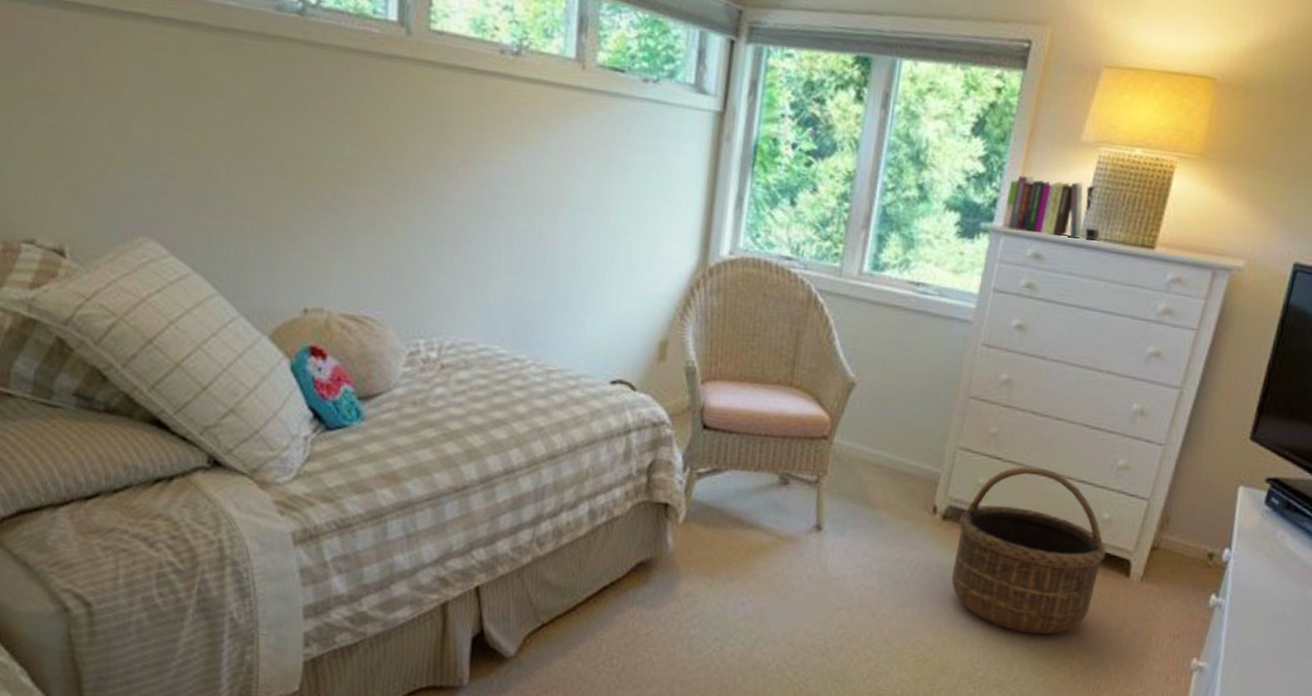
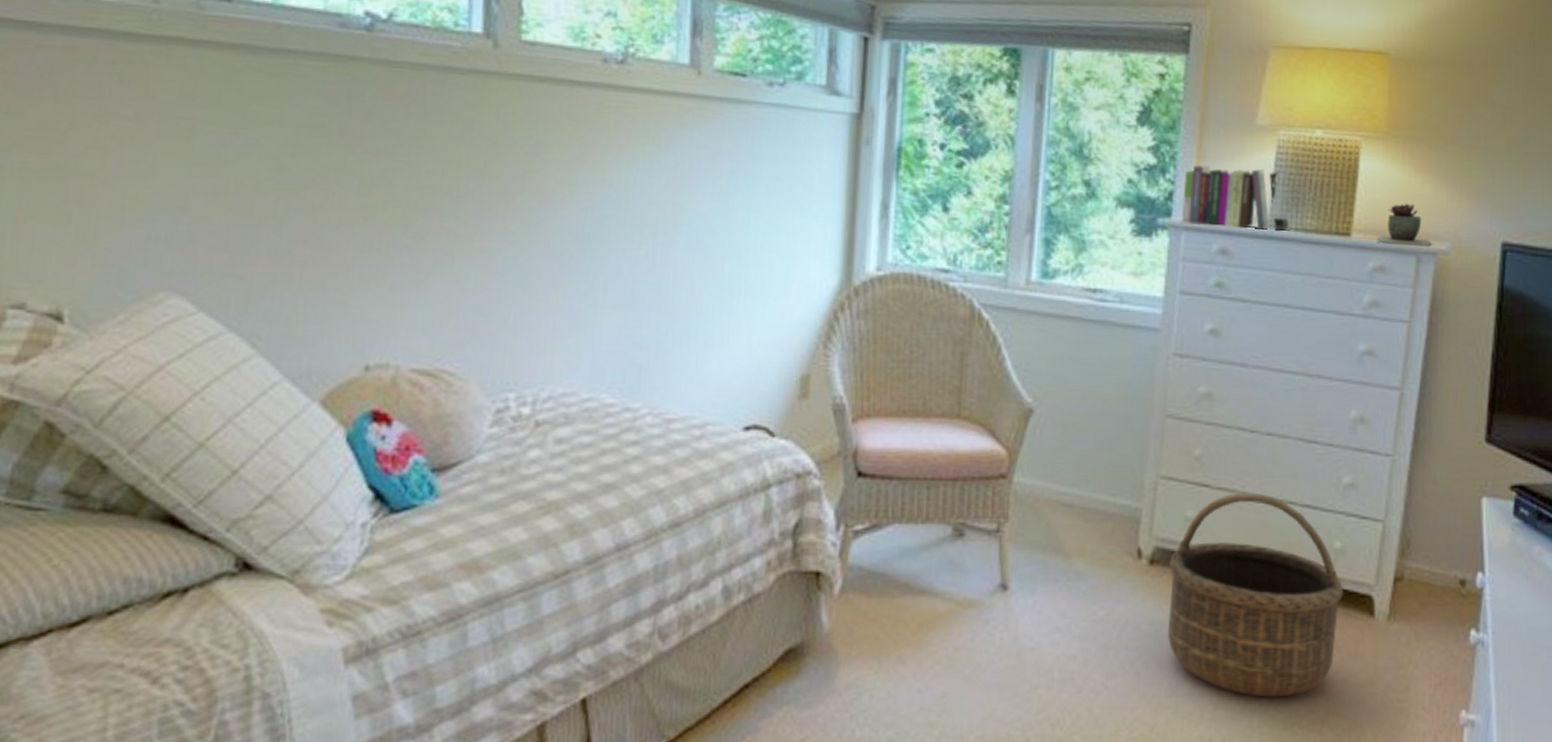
succulent plant: none [1177,221,1229,264] -> present [1377,203,1431,248]

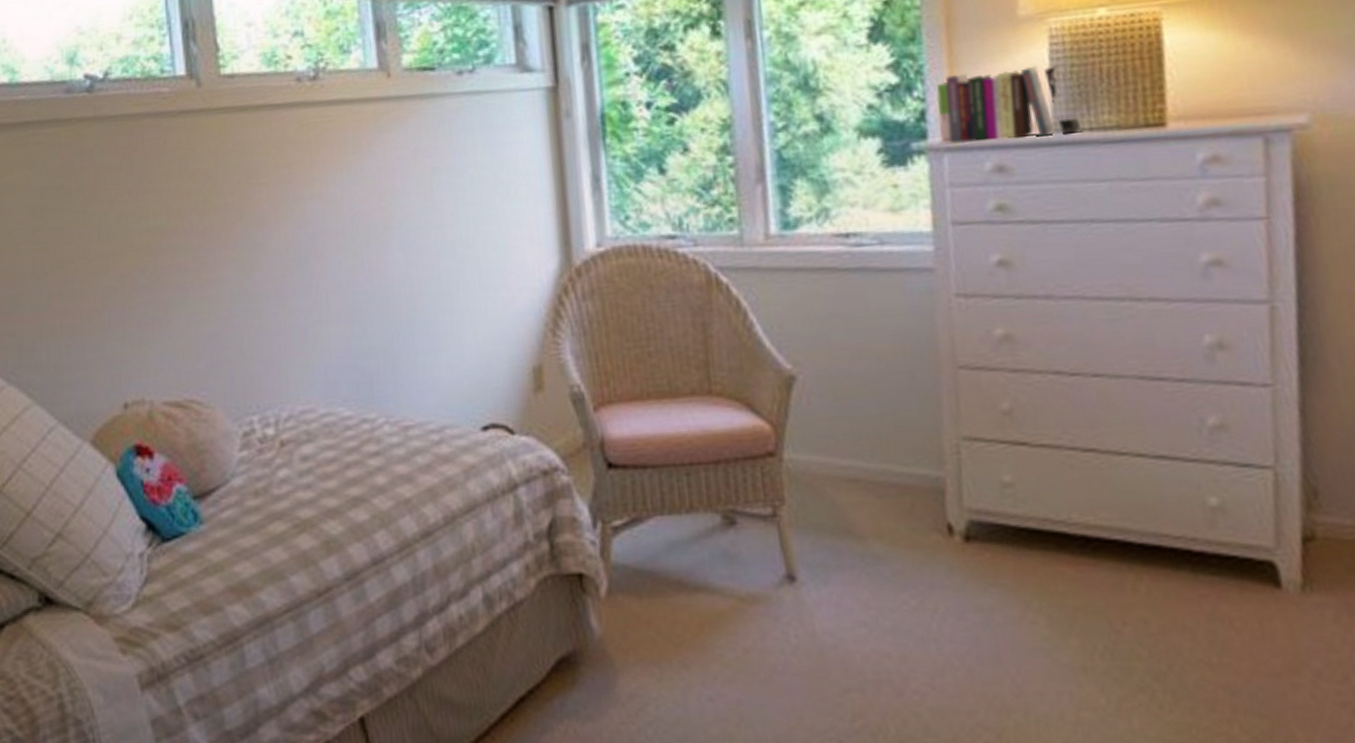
basket: present [1167,492,1344,698] -> none [989,447,1233,694]
succulent plant: present [1377,203,1431,248] -> none [1203,74,1282,130]

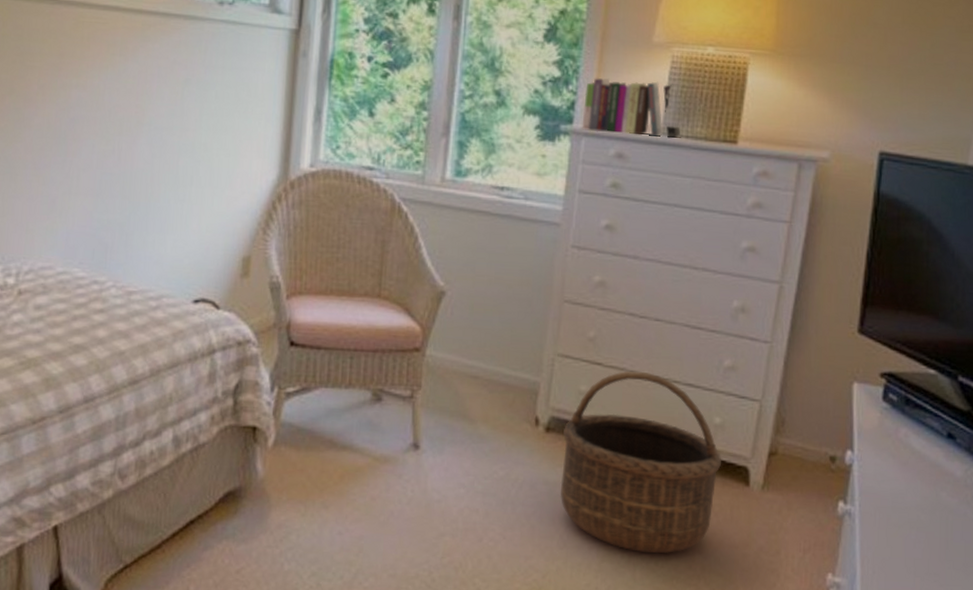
basket: none [989,447,1233,694] -> present [560,371,722,554]

